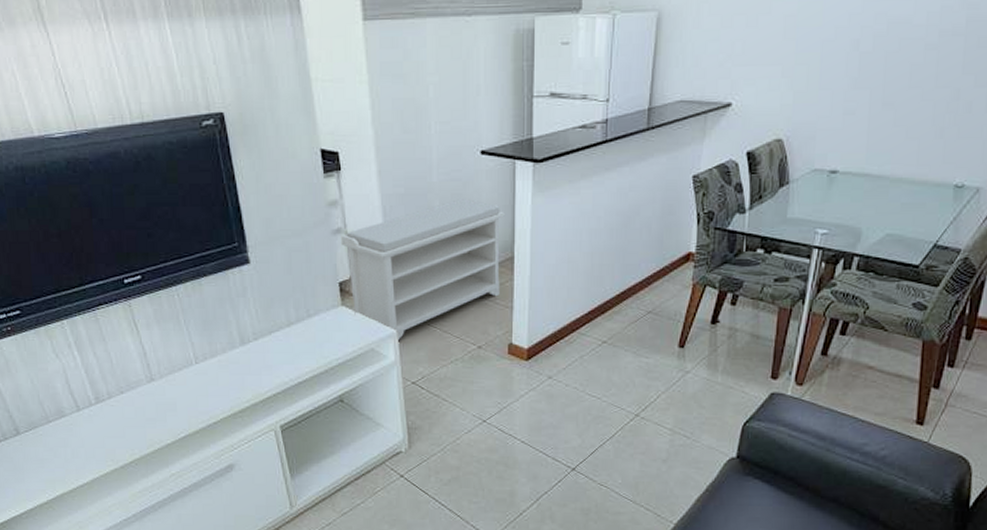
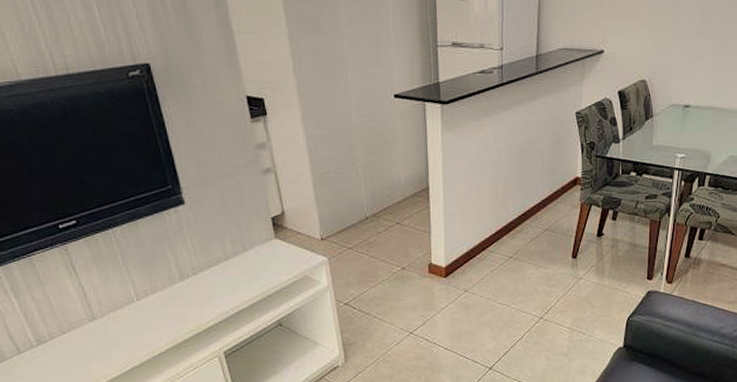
bench: present [340,199,505,341] -> none [270,138,419,267]

